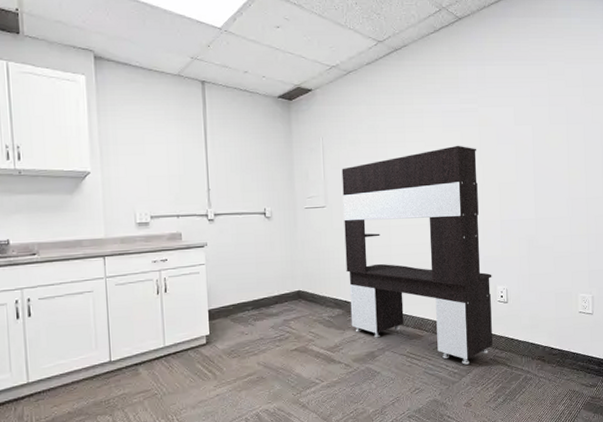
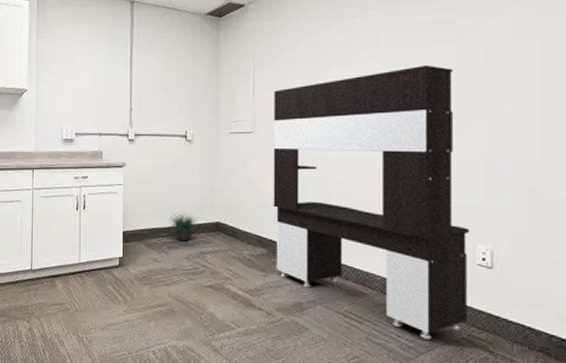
potted plant: none [252,284,281,312] -> present [168,211,198,242]

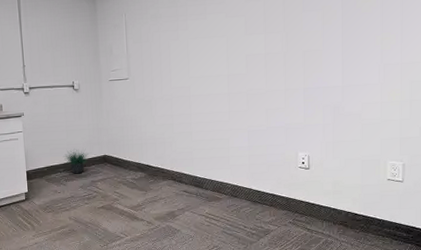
shelving unit: present [273,64,470,340] -> none [143,14,293,227]

